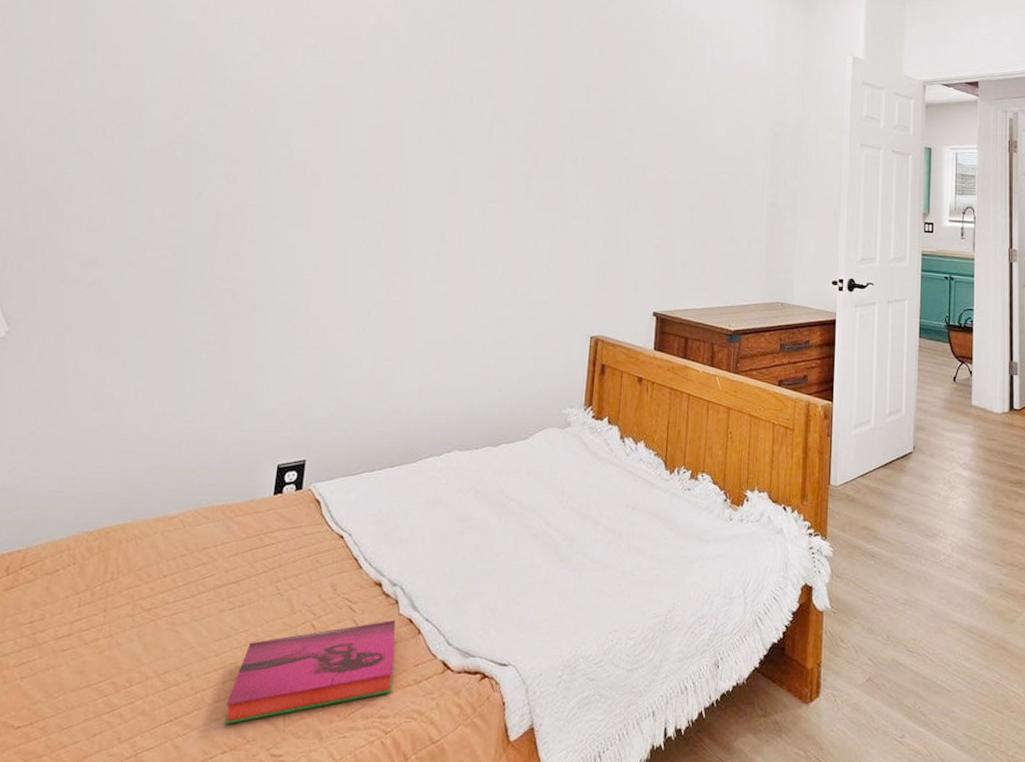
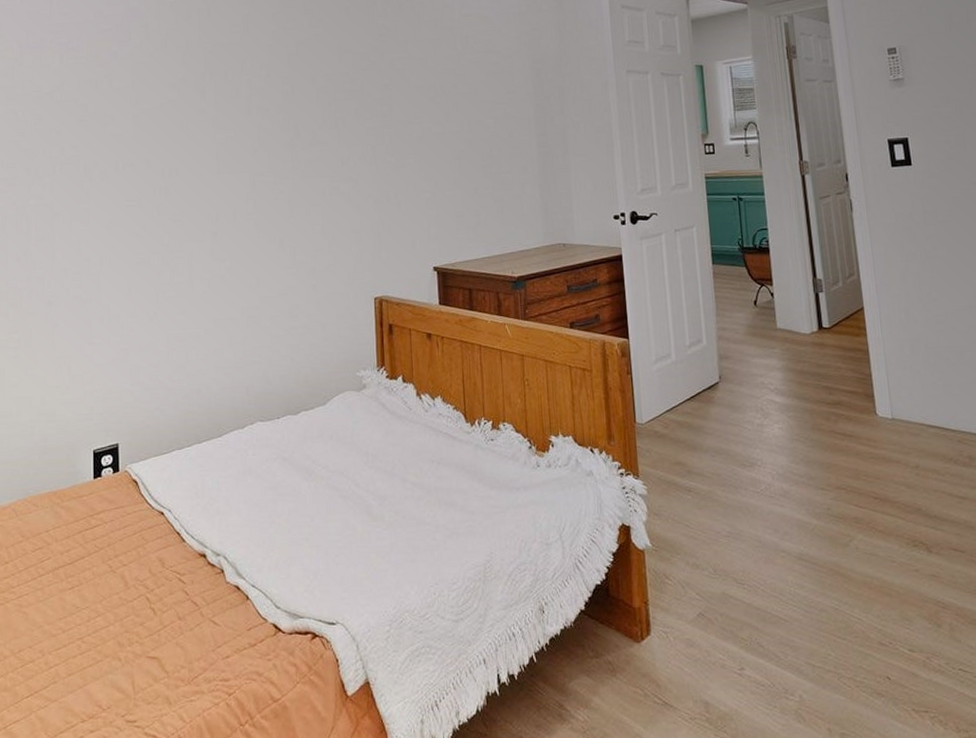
hardback book: present [223,619,396,724] -> none [79,587,229,695]

